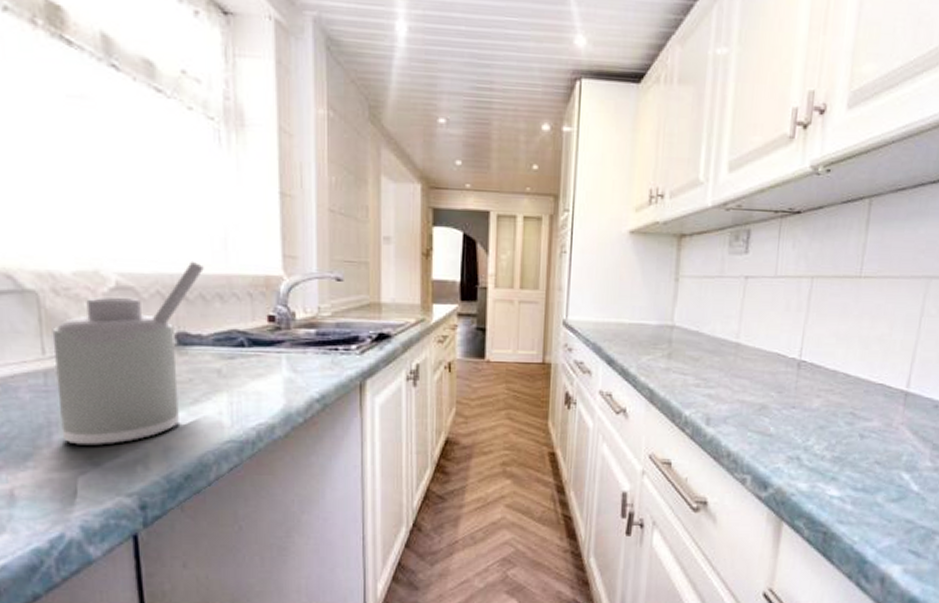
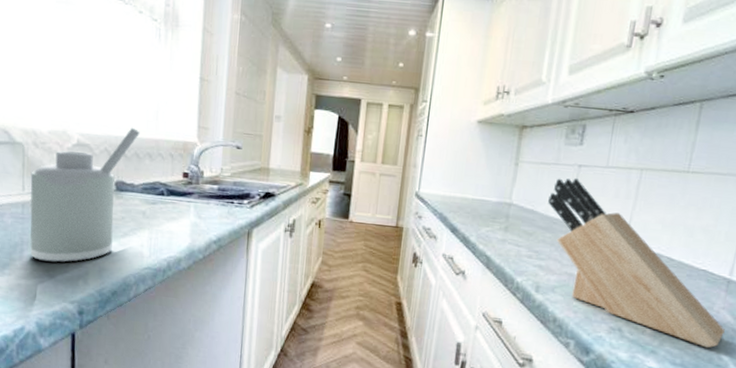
knife block: none [714,292,905,469] -> present [548,178,725,348]

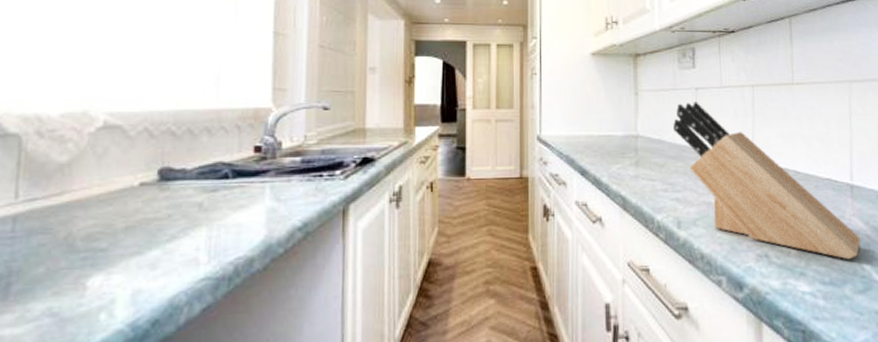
soap dispenser: present [30,127,140,263] -> none [22,97,194,297]

